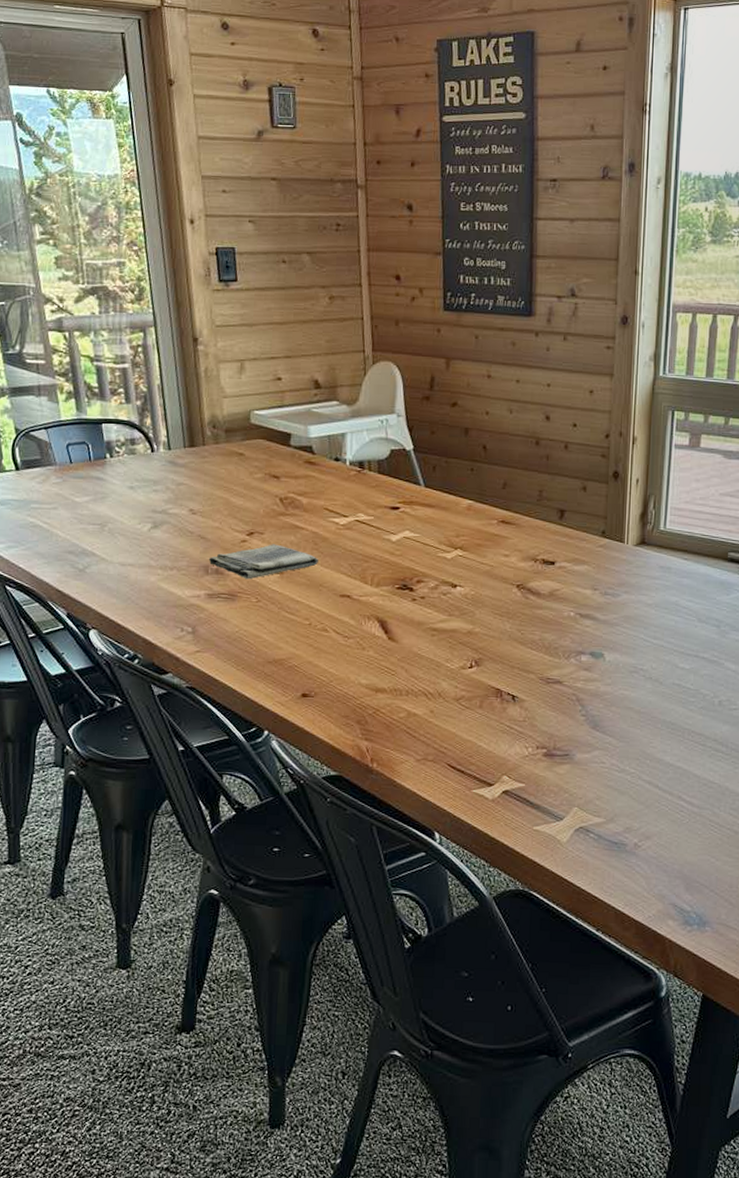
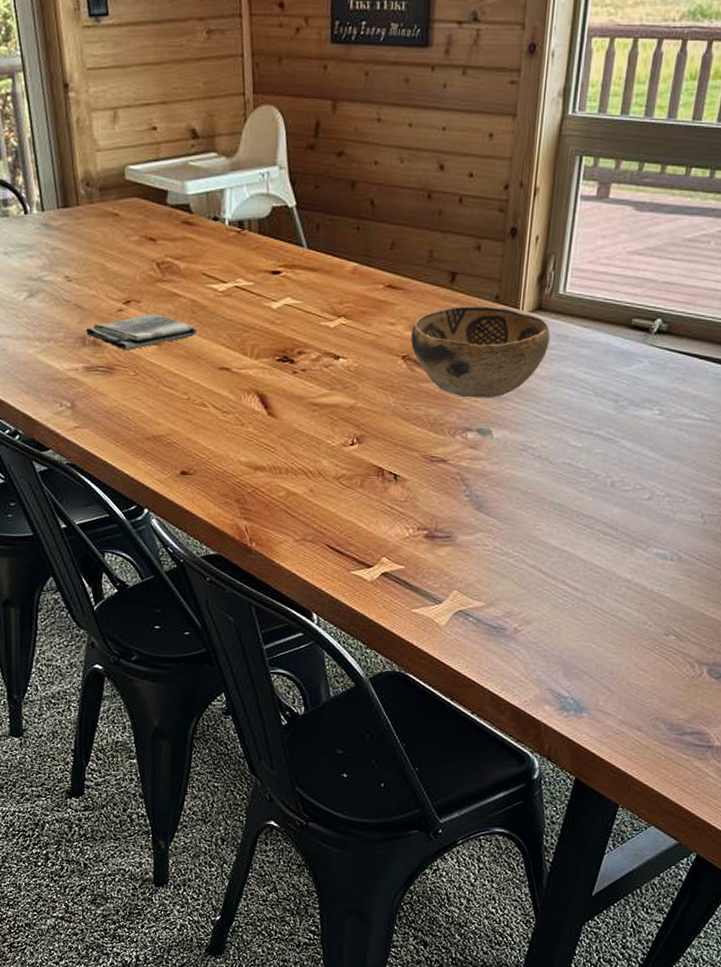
decorative bowl: none [524,540,654,624] -> present [410,306,550,399]

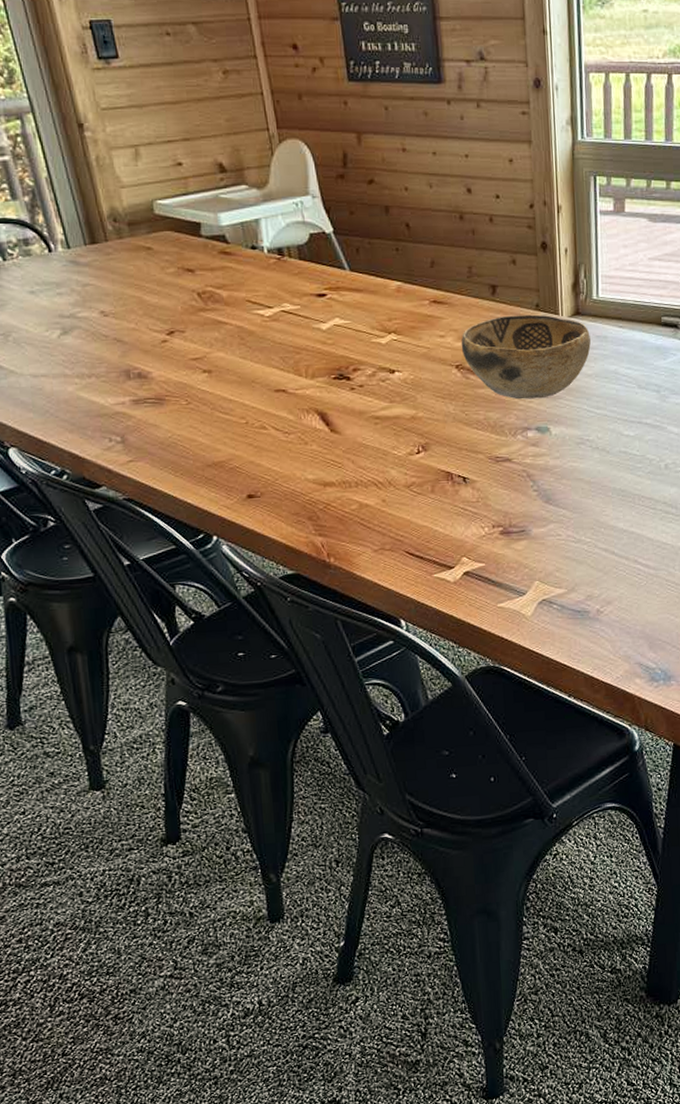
dish towel: present [85,313,197,351] -> none [128,342,247,381]

